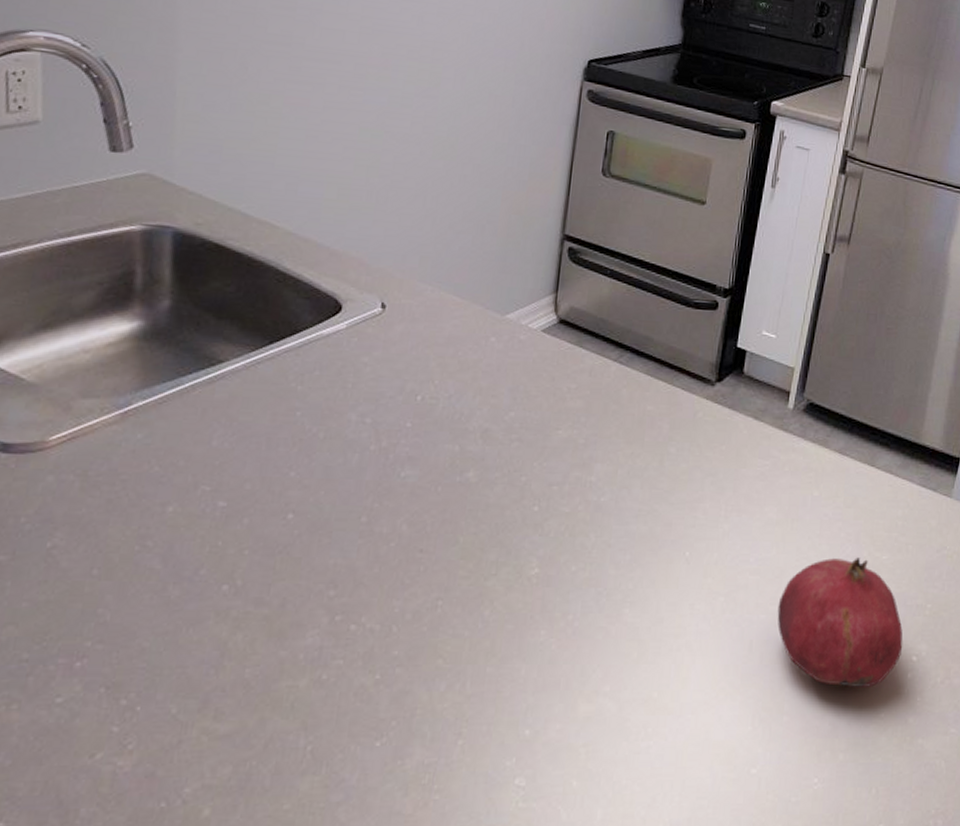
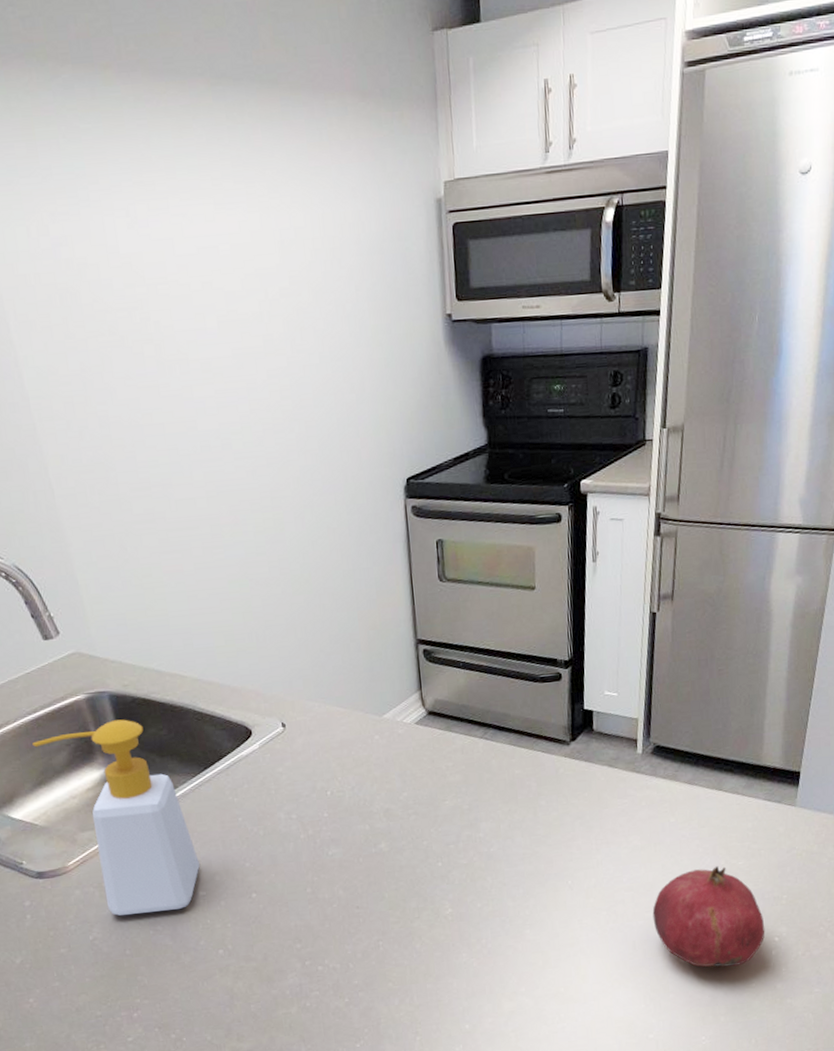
soap bottle: none [52,263,231,521] -> present [32,719,201,916]

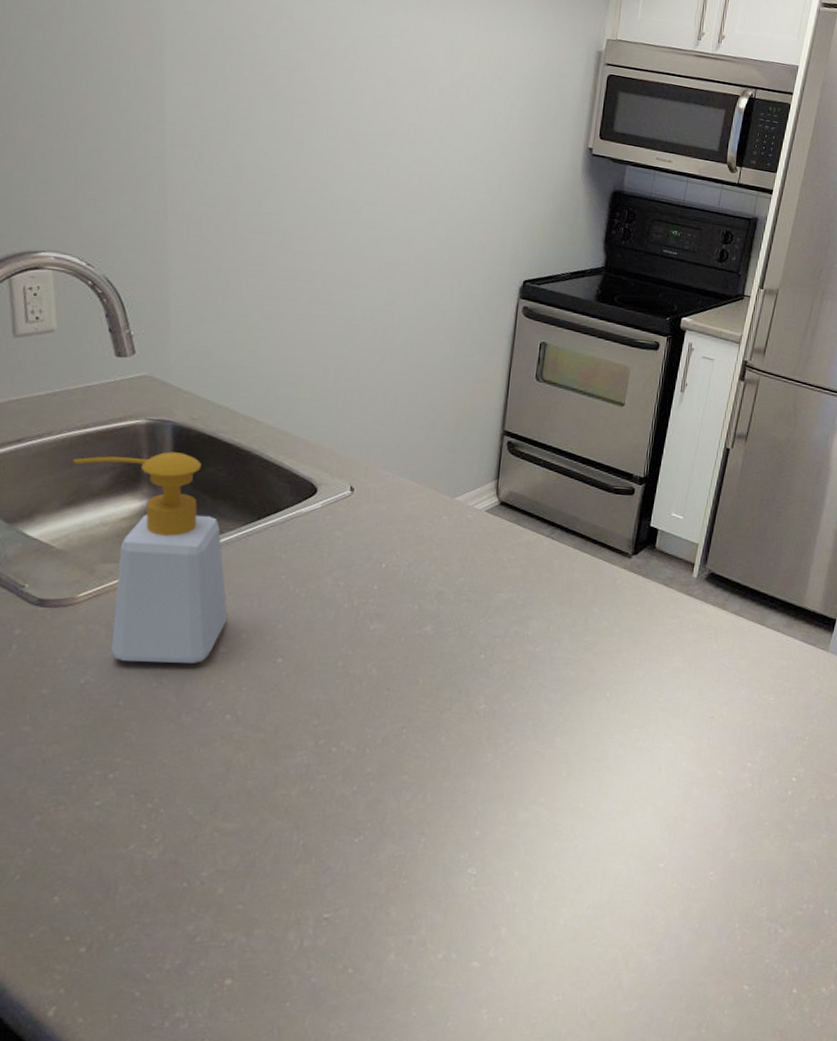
fruit: present [652,866,765,967] -> none [681,699,785,802]

